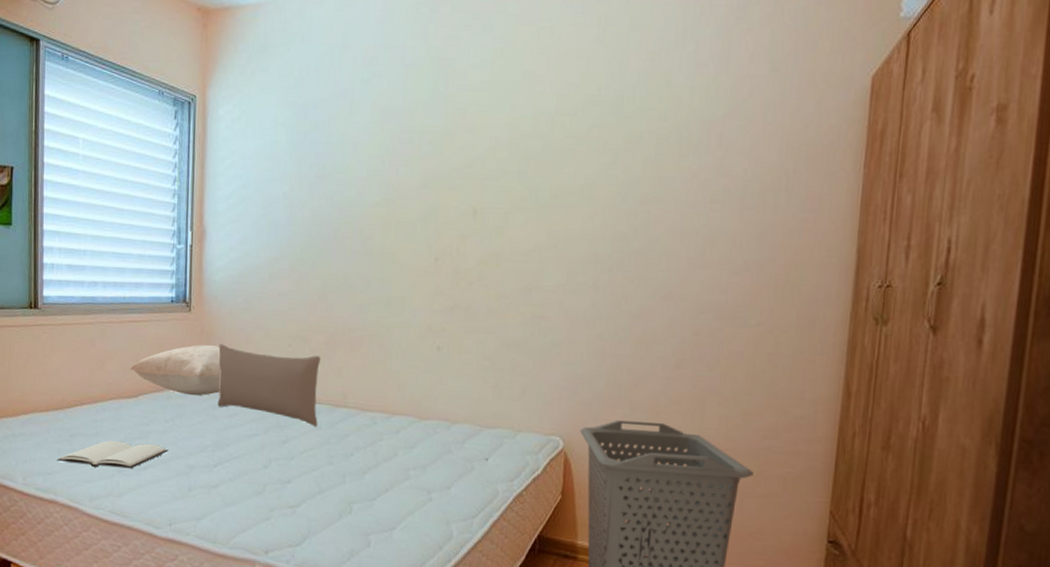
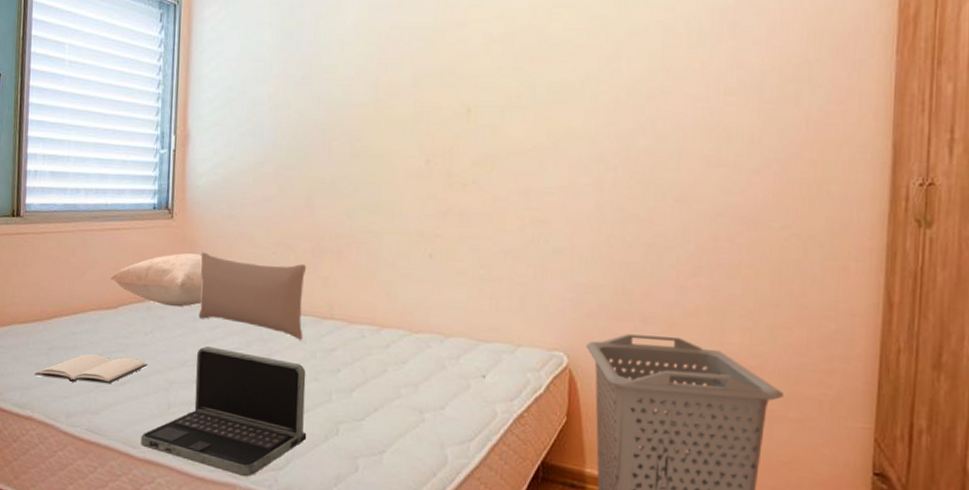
laptop: none [163,433,322,553] -> present [141,346,307,477]

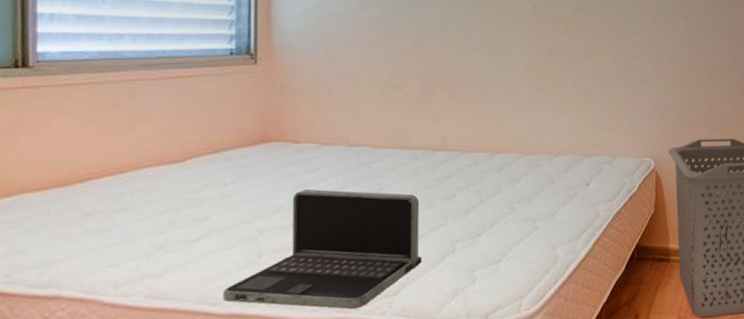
book: present [34,353,148,383] -> none [61,212,229,248]
pillow: present [110,252,203,307] -> none [173,97,298,154]
pillow: present [198,252,307,340] -> none [293,96,417,172]

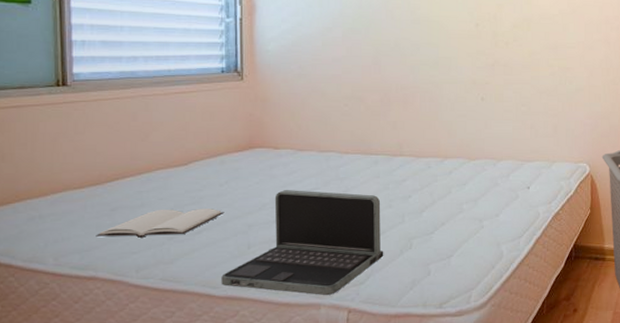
book: none [61,212,229,248] -> present [96,209,225,238]

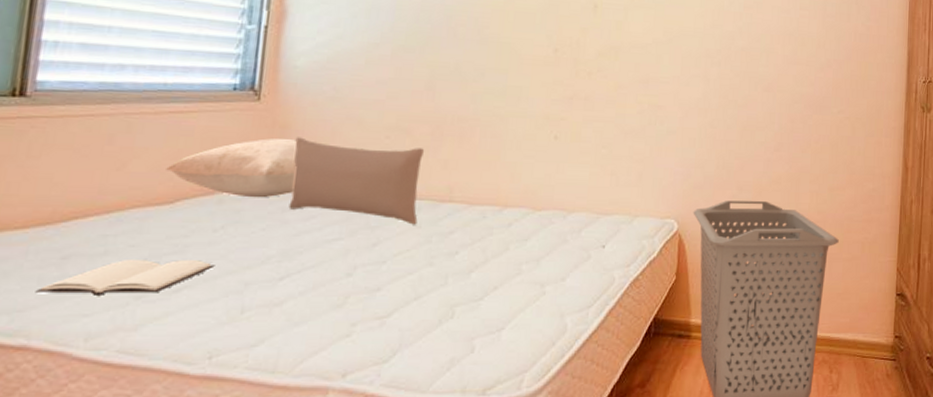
pillow: none [178,109,278,159] -> present [166,138,298,198]
laptop: present [221,190,384,296] -> none [199,240,420,377]
pillow: none [274,108,377,175] -> present [288,137,425,225]

